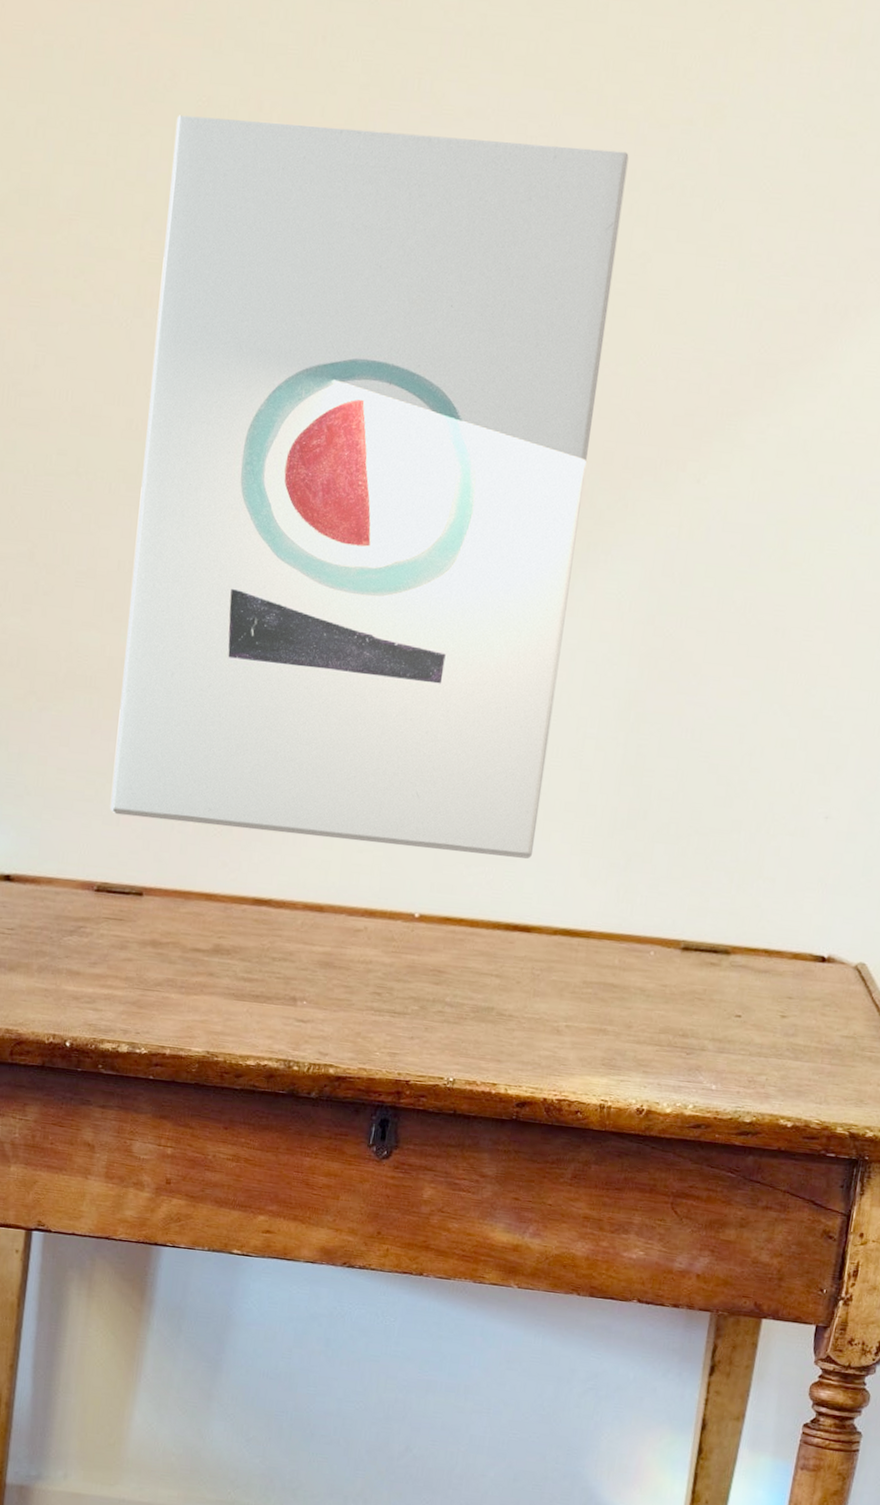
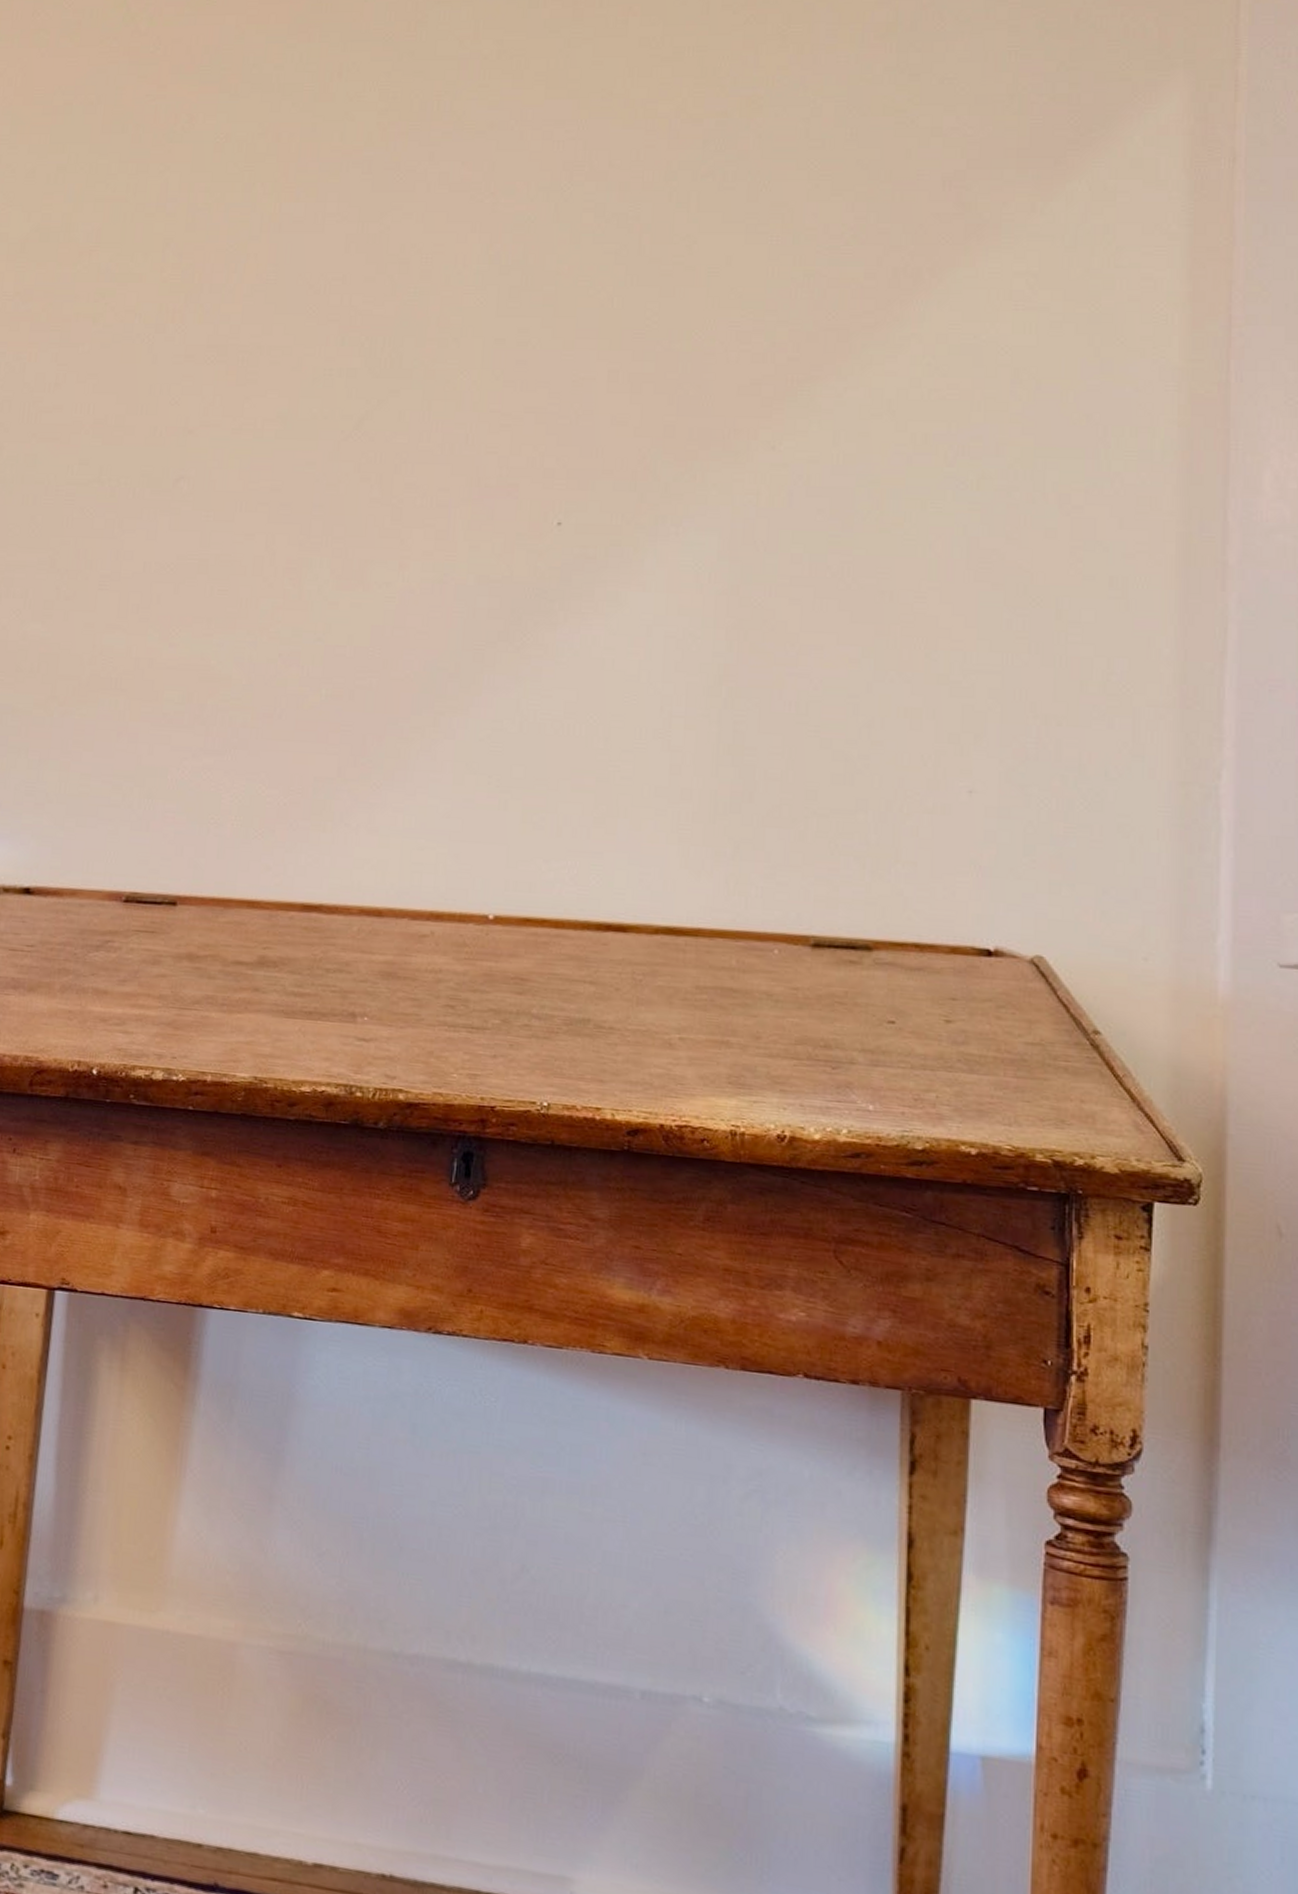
wall art: present [110,115,629,859] -> none [138,146,663,850]

